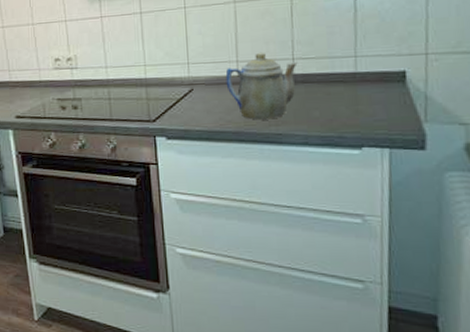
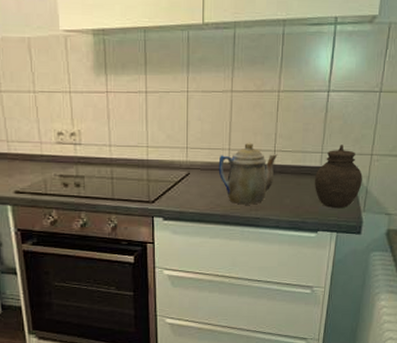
jar: none [349,45,418,119] -> present [314,145,363,207]

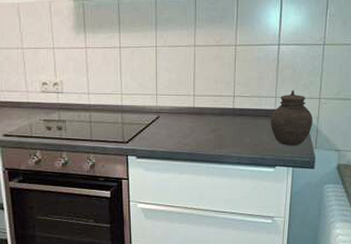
teapot: present [218,142,278,205] -> none [185,89,237,144]

